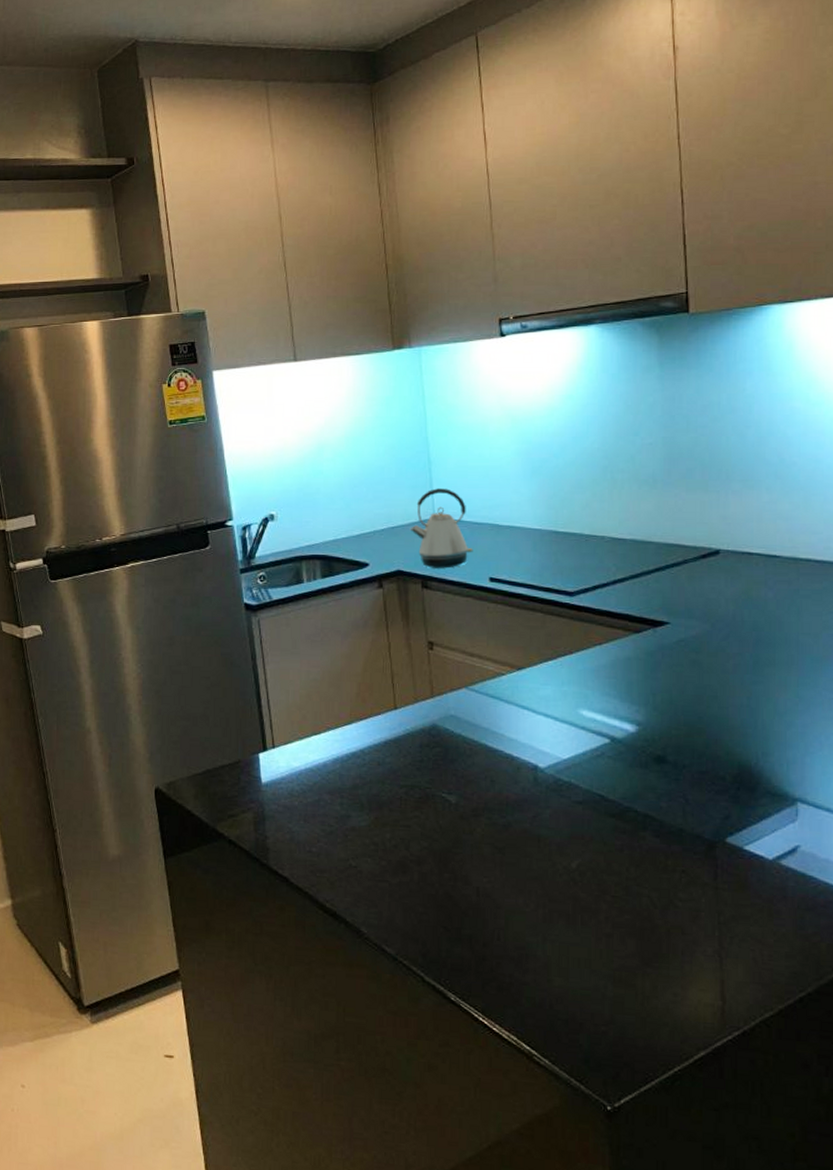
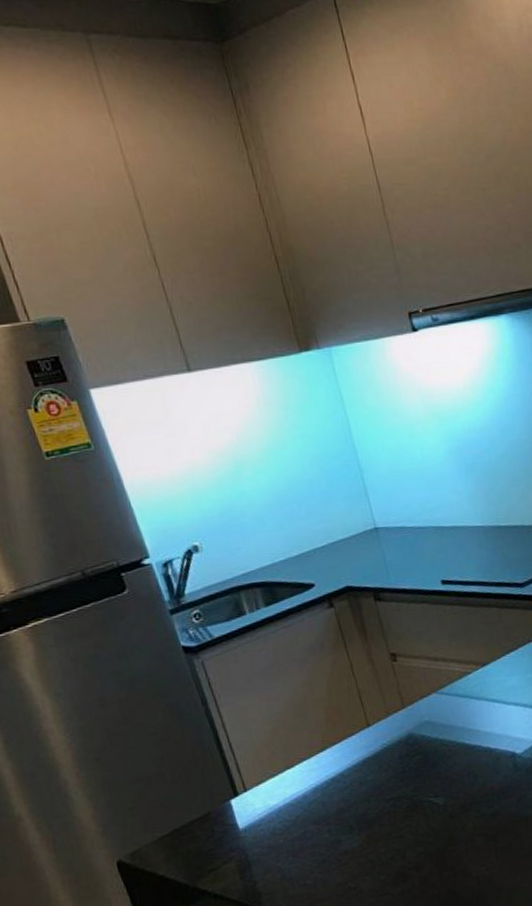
kettle: present [409,488,473,569] -> none [351,495,421,580]

